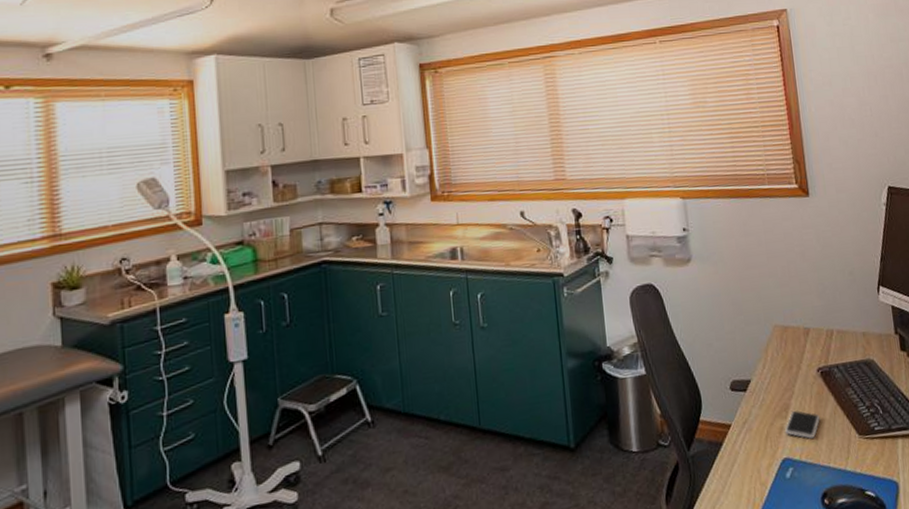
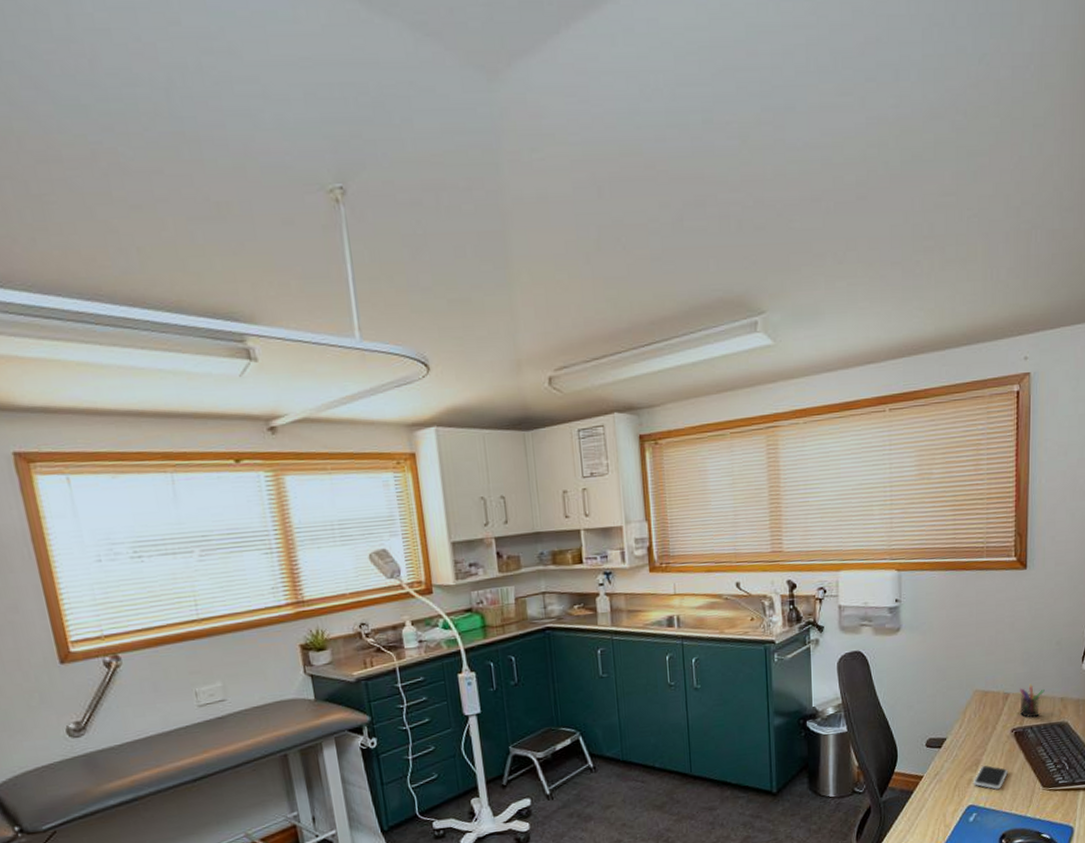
pen holder: none [819,317,845,356] -> present [1020,684,1045,718]

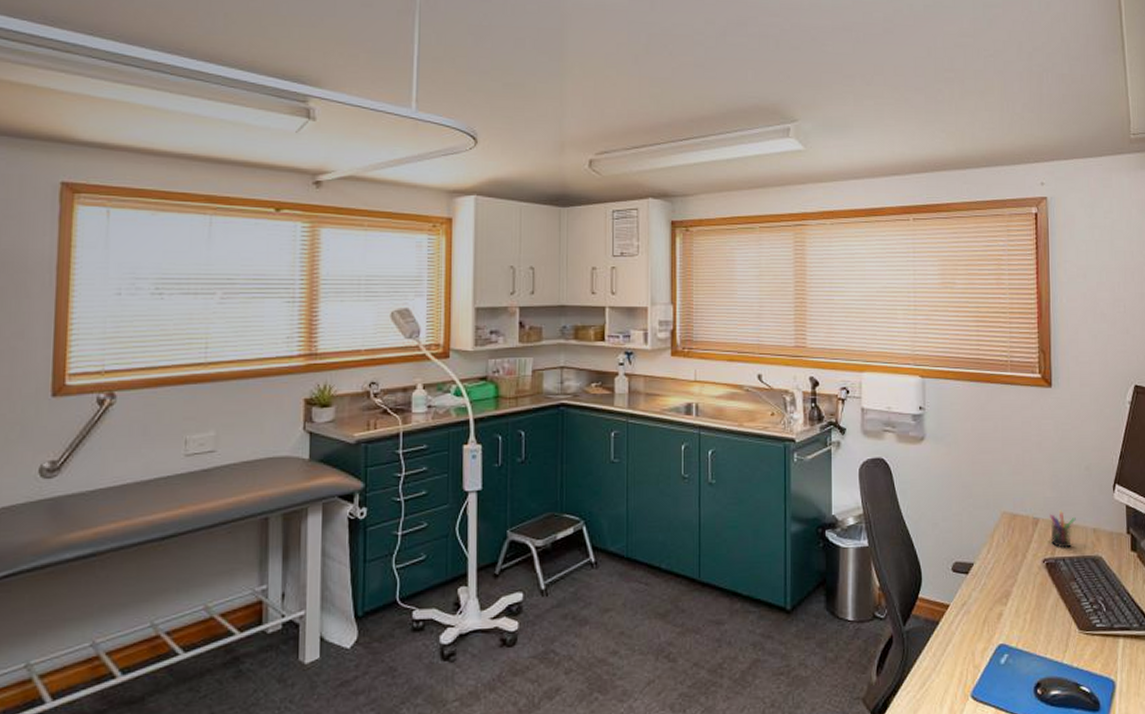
smartphone: present [972,764,1008,790] -> none [1003,598,1041,628]

